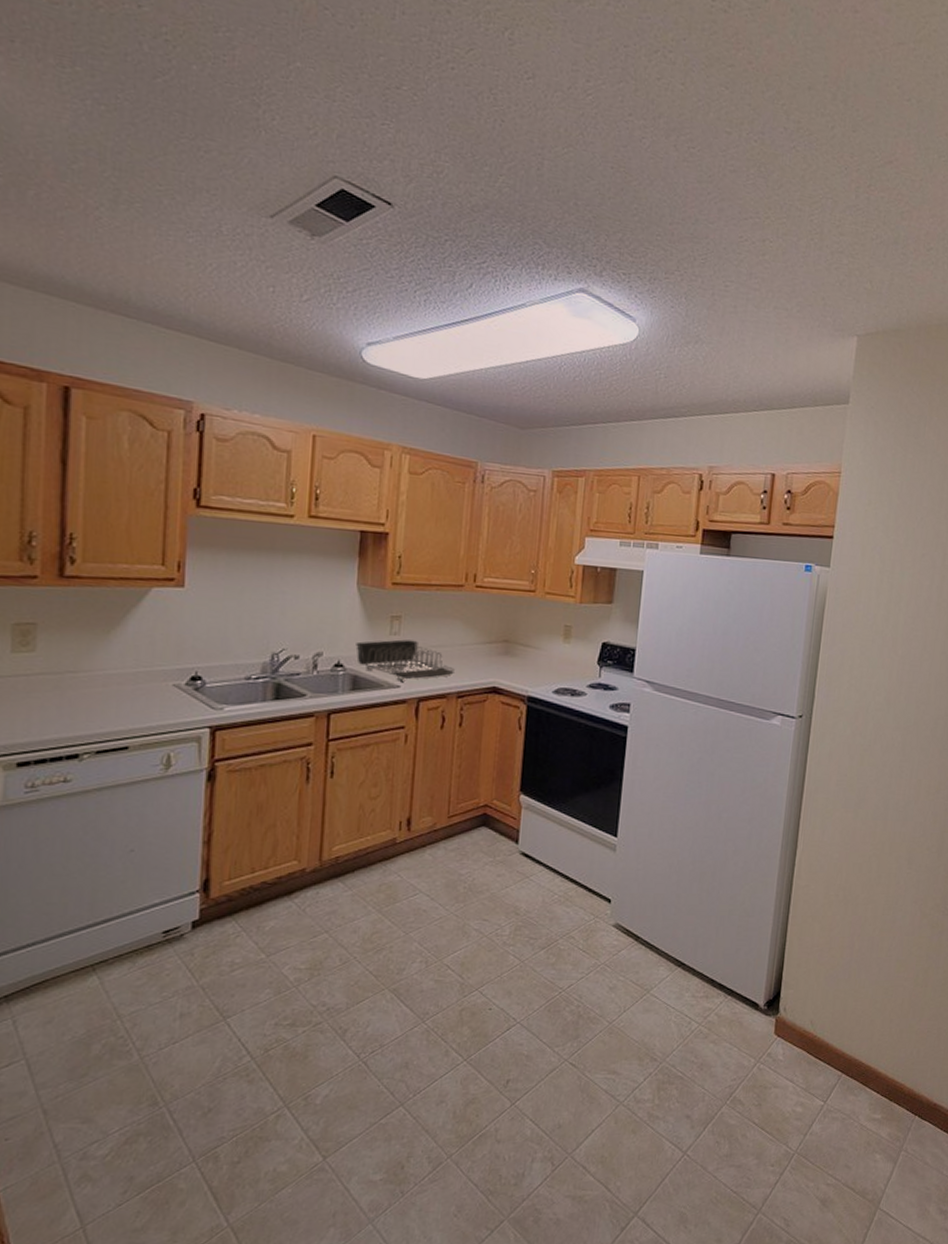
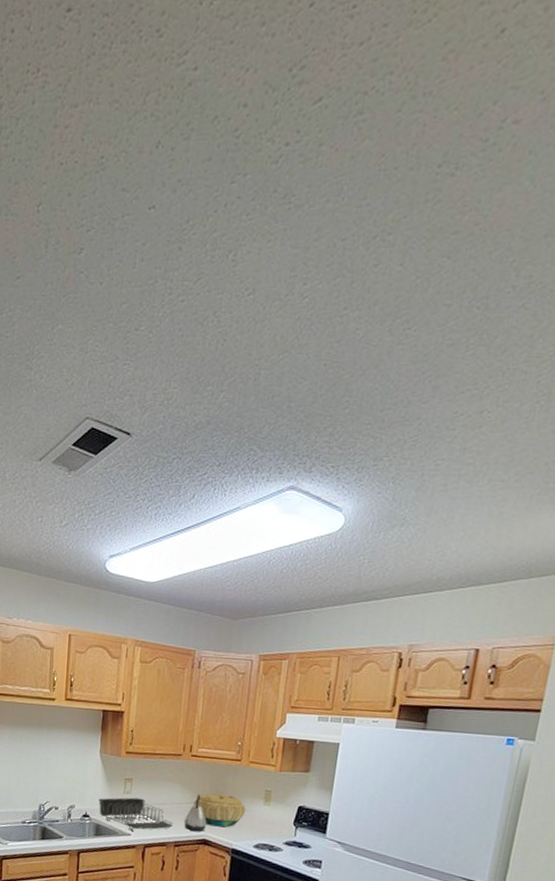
kettle: none [467,633,497,679] -> present [183,794,207,832]
basket: none [480,631,543,672] -> present [194,794,246,828]

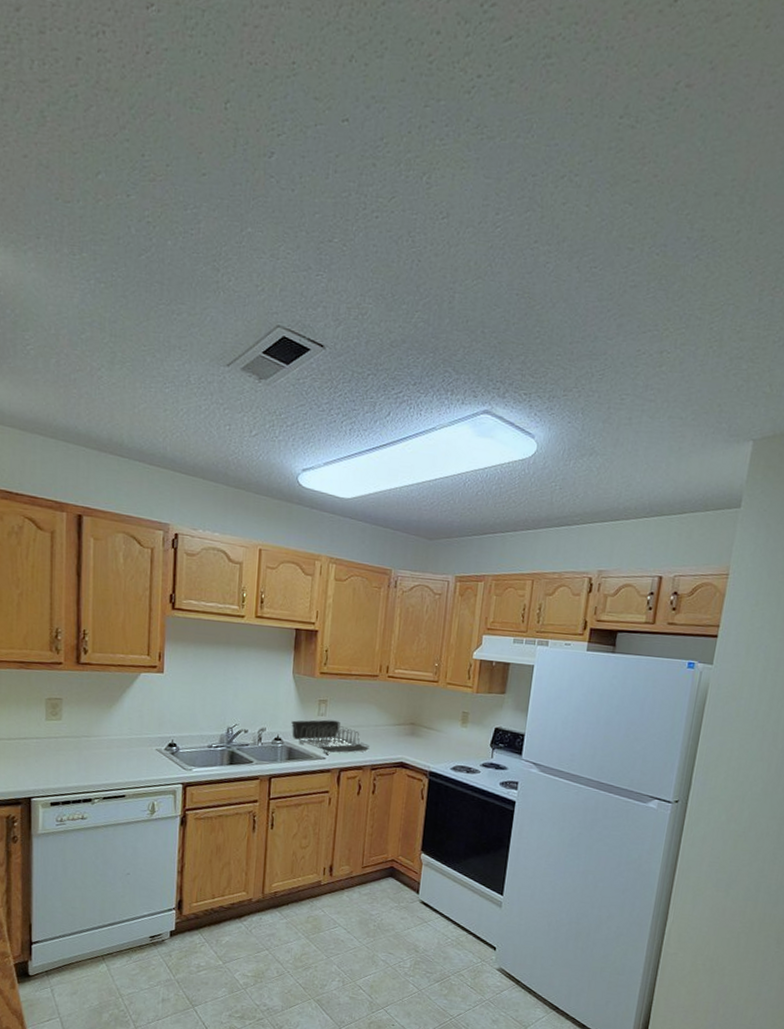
kettle: present [183,794,207,832] -> none [380,716,404,755]
basket: present [194,794,246,828] -> none [391,715,444,750]

